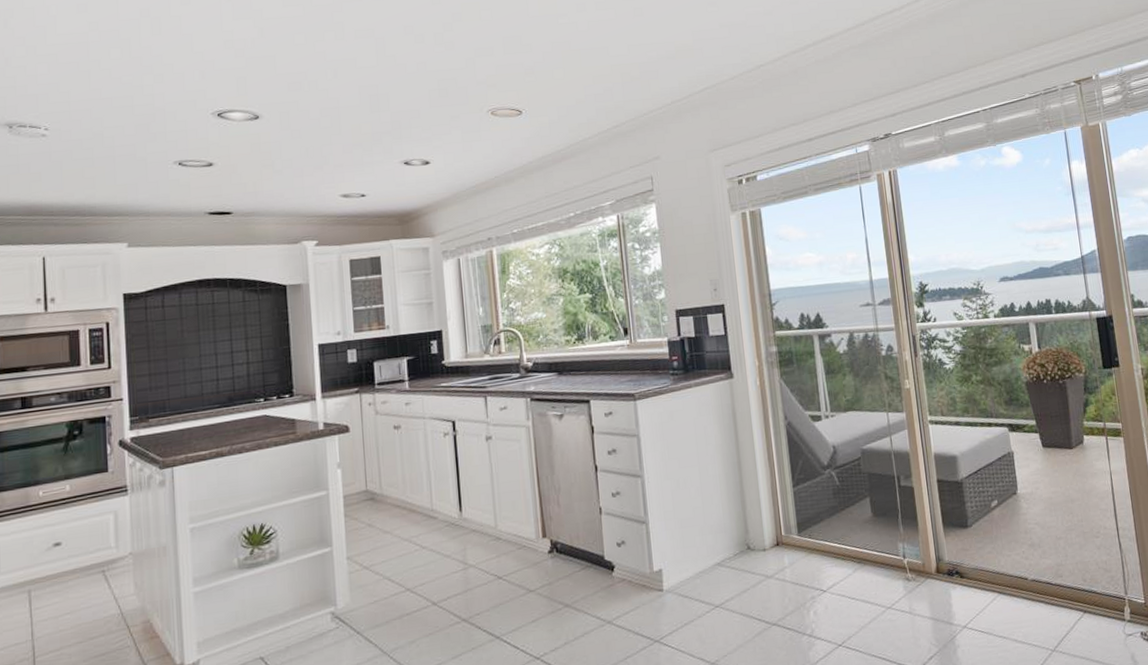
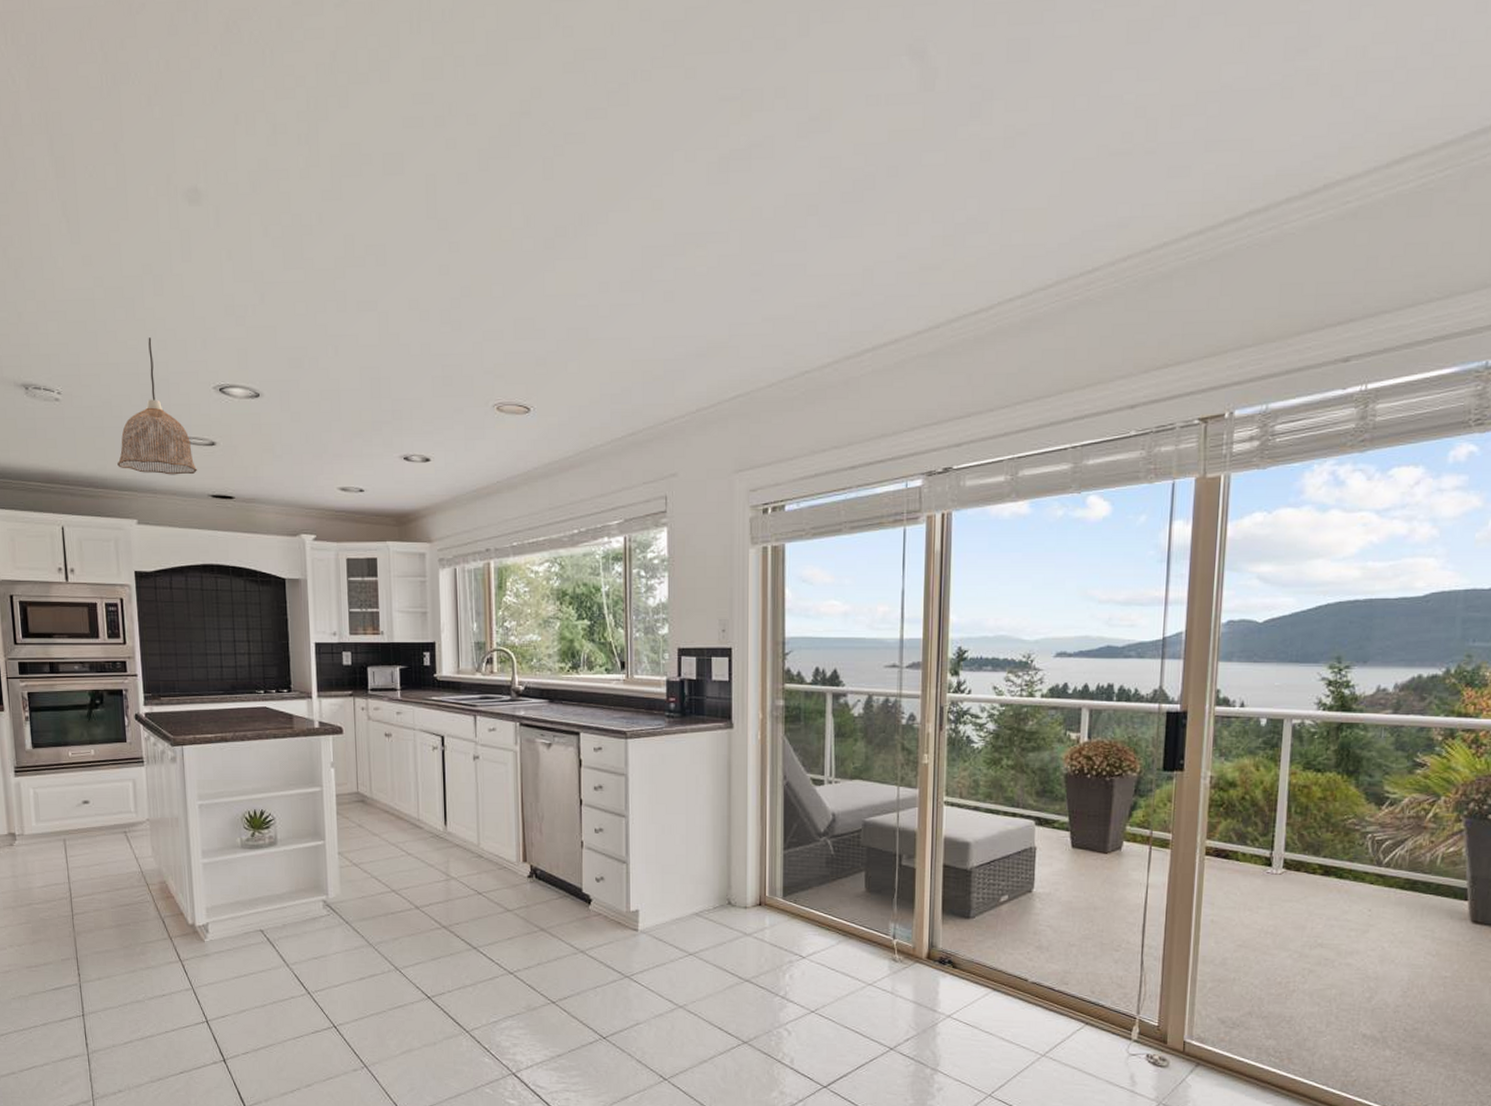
pendant lamp: none [107,72,193,198] -> present [117,337,197,475]

